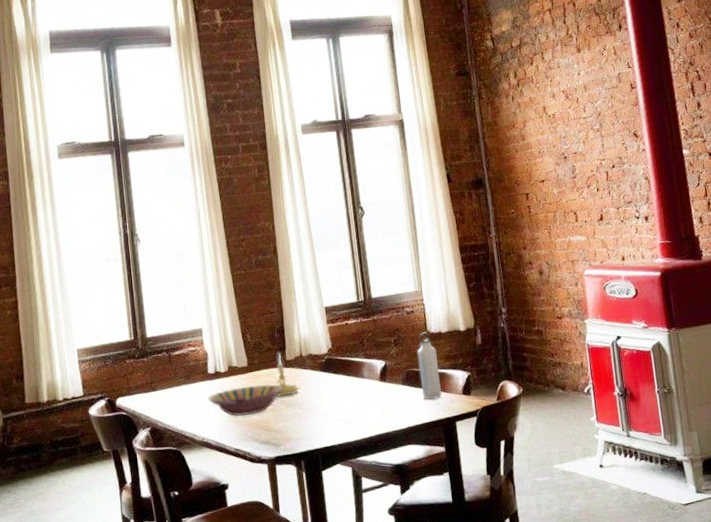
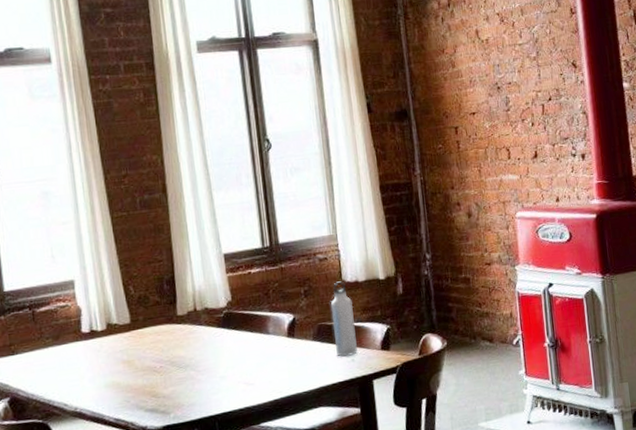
serving bowl: present [208,384,283,416] -> none [81,343,174,382]
candle holder: present [272,353,300,397] -> none [160,308,194,358]

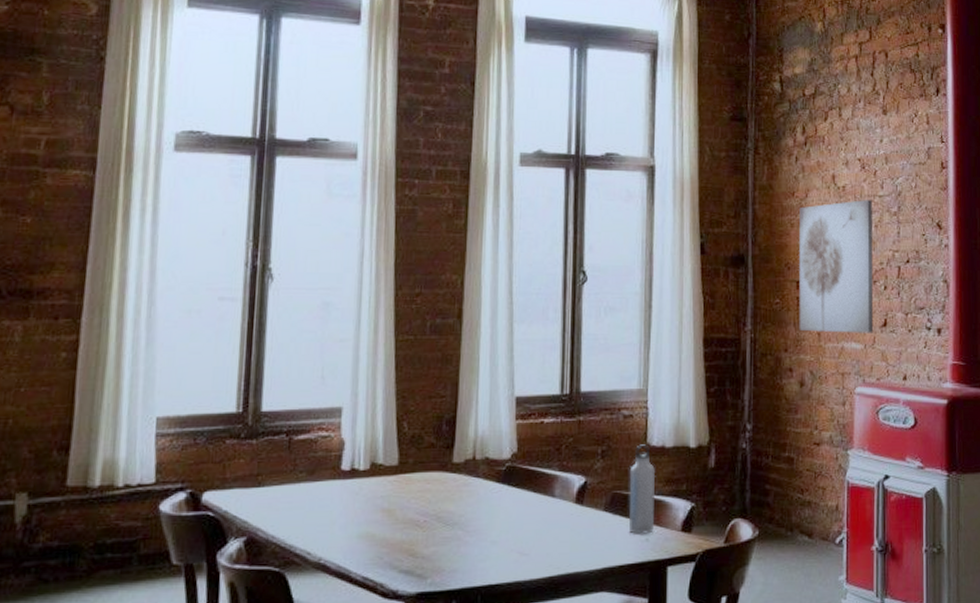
wall art: none [450,48,527,170] -> present [799,199,874,333]

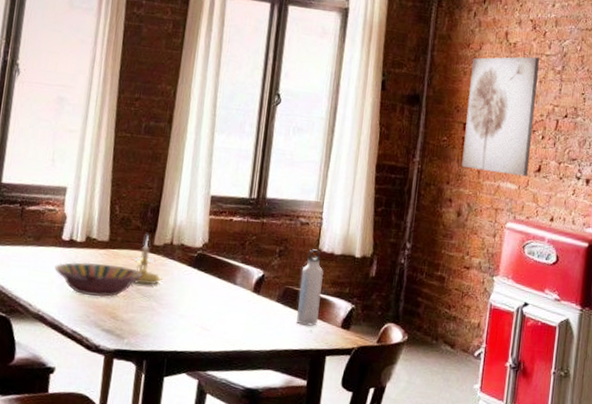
serving bowl: none [335,492,443,533] -> present [54,262,143,297]
candle holder: none [430,453,467,511] -> present [133,235,162,285]

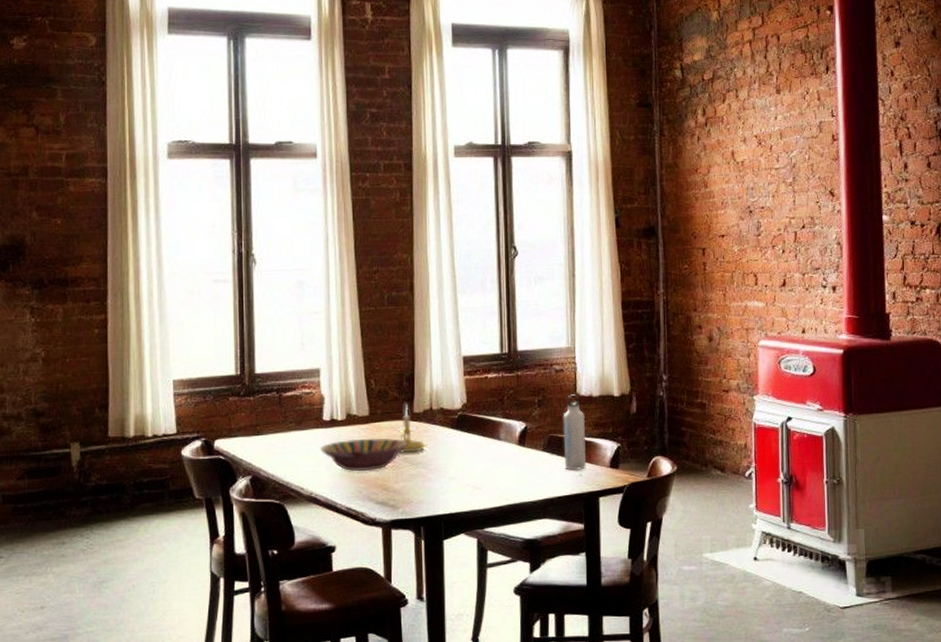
wall art: present [461,56,540,177] -> none [703,172,774,293]

